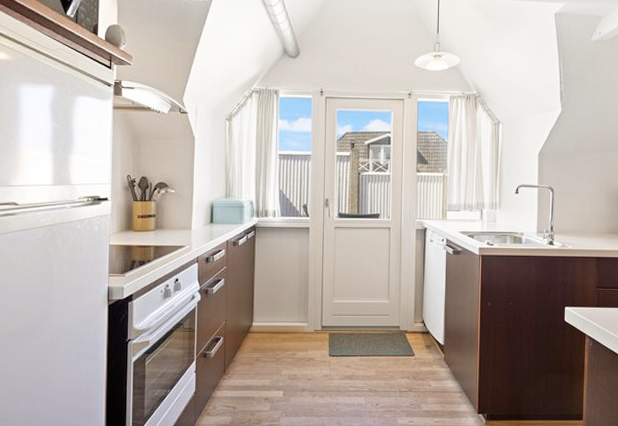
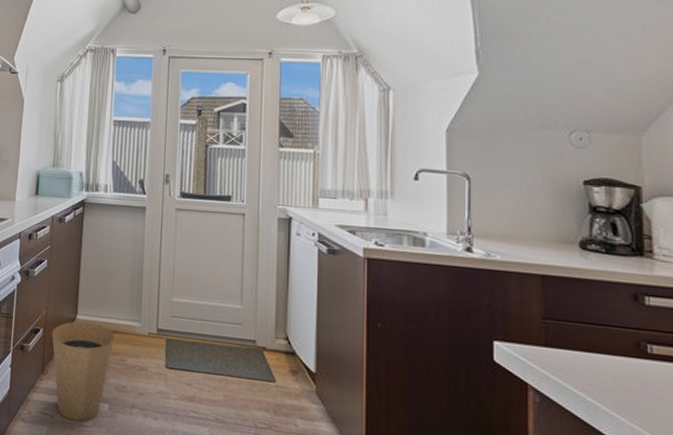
trash can: none [231,328,286,408] -> present [52,321,115,422]

